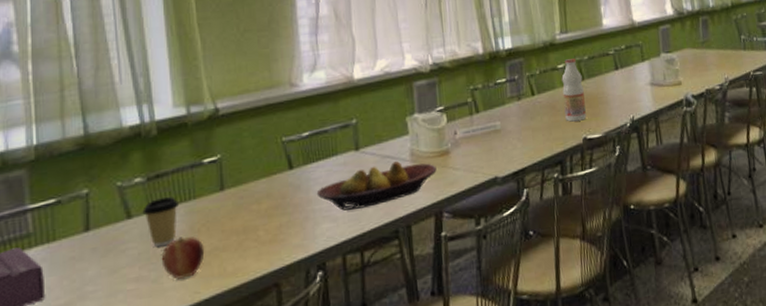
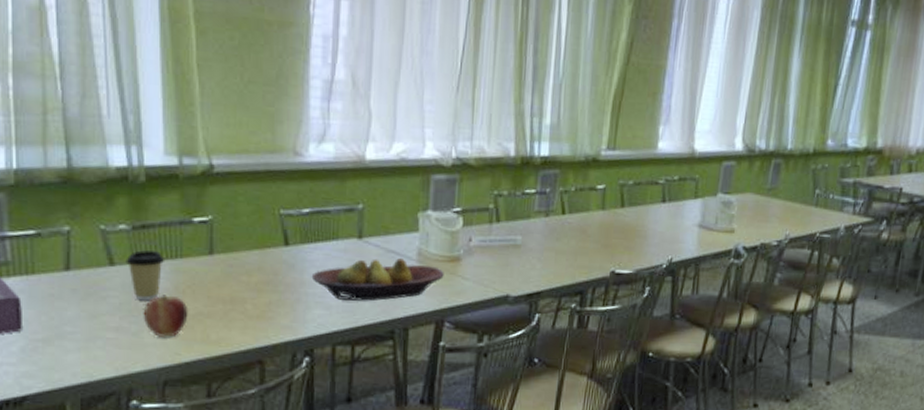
fruit juice: present [561,58,586,122] -> none [595,180,623,252]

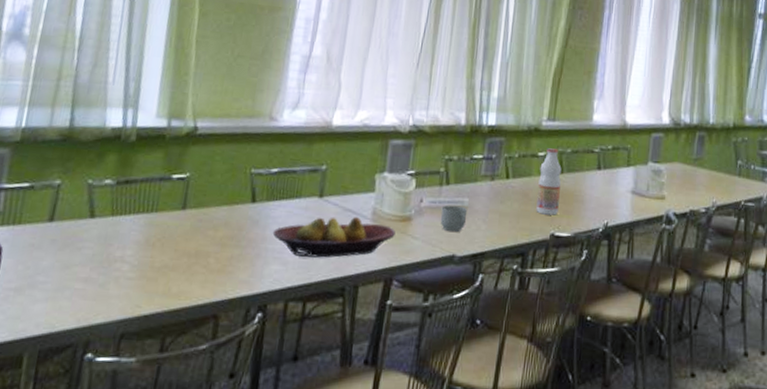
coffee cup: present [126,250,164,301] -> none [105,204,141,253]
apple: present [143,295,188,339] -> none [111,247,155,290]
mug: none [491,243,521,272] -> present [440,204,468,232]
fruit juice: none [595,180,623,252] -> present [536,148,562,215]

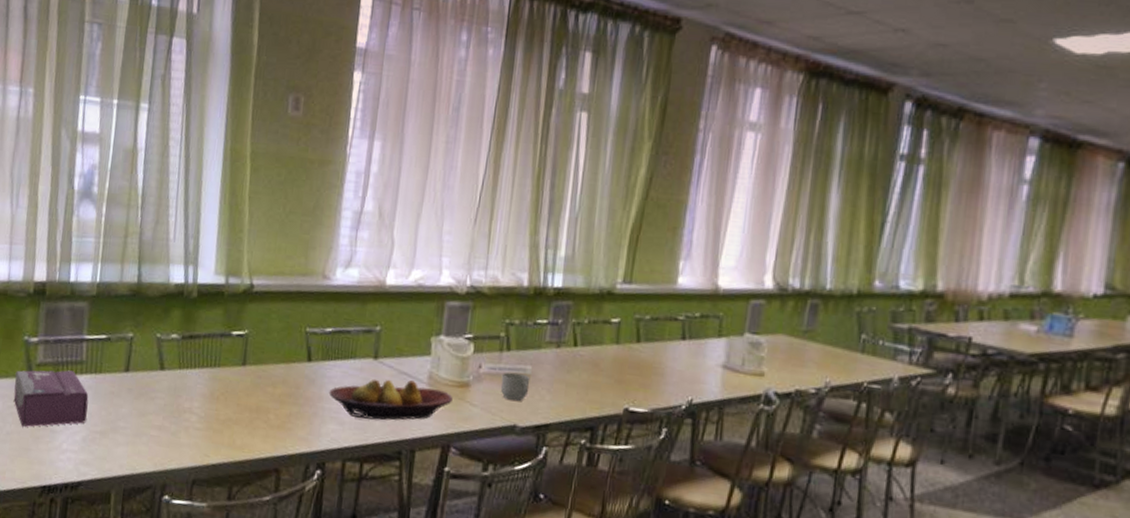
fruit juice: present [536,148,562,215] -> none [608,314,639,389]

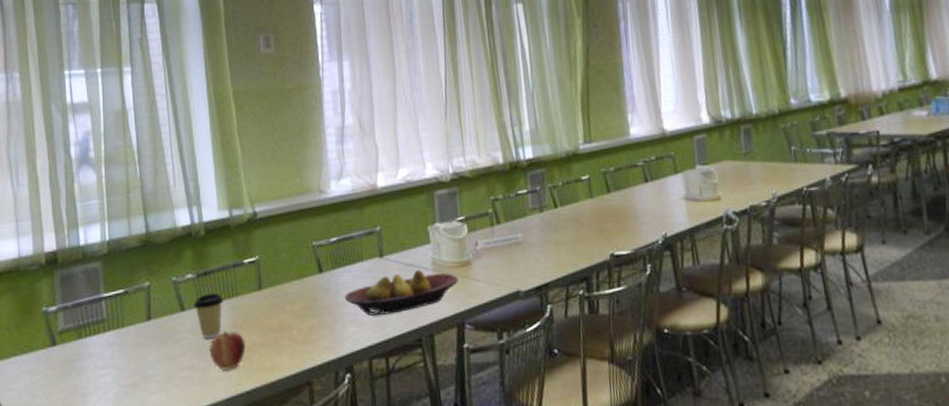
tissue box: present [13,370,89,428] -> none [38,331,117,398]
coffee cup: none [173,358,205,404] -> present [193,293,223,339]
apple: none [182,399,220,440] -> present [209,331,246,371]
mug: present [500,372,531,401] -> none [497,242,524,269]

